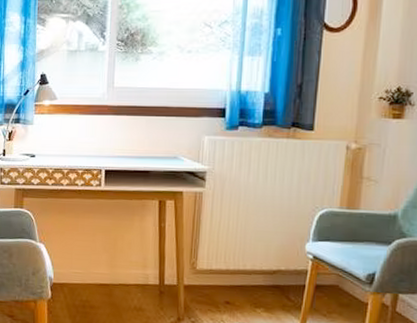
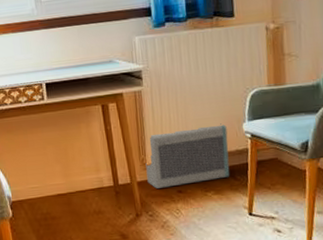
air purifier: none [195,238,288,297] -> present [145,123,230,189]

